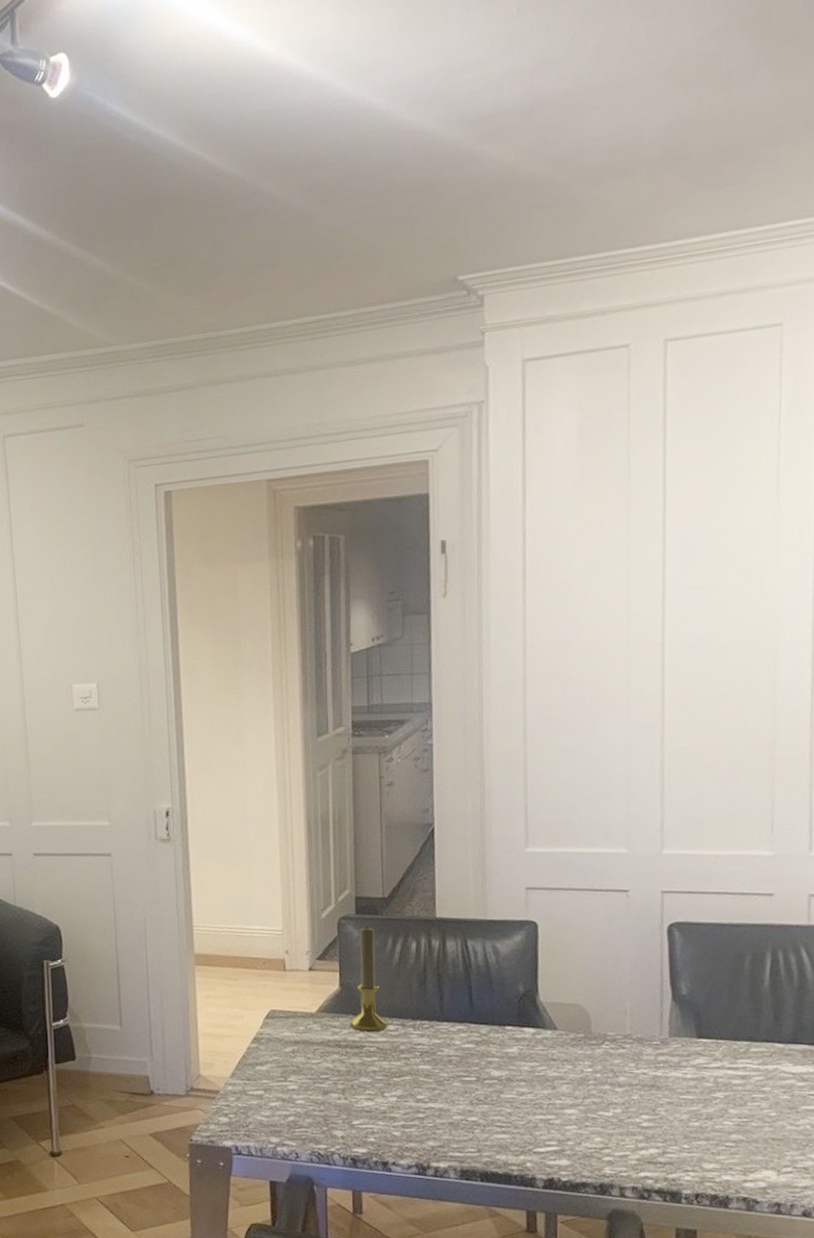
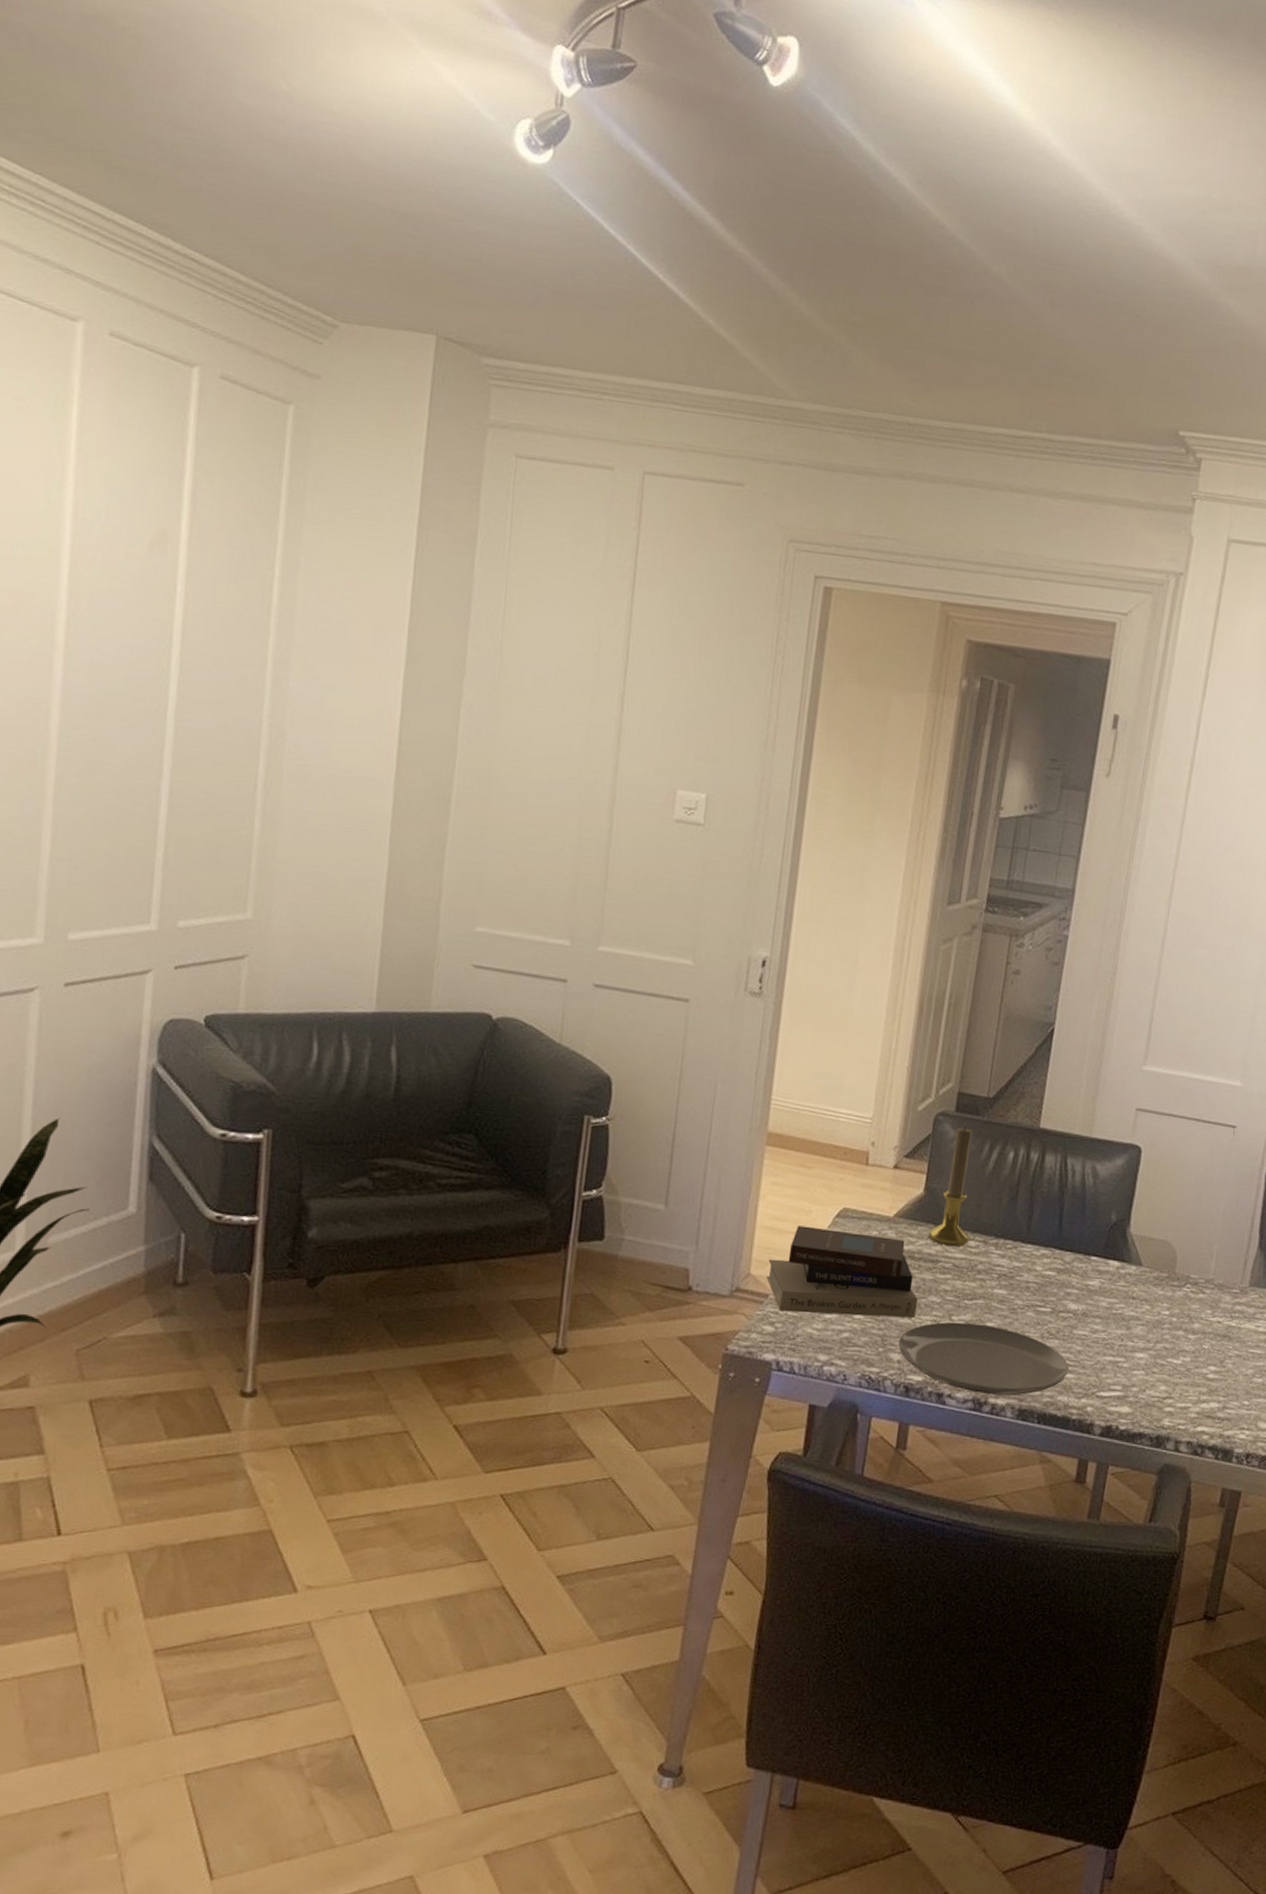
books: none [214,1029,351,1104] -> present [766,1225,918,1319]
plate: none [340,1097,503,1159] -> present [898,1322,1070,1396]

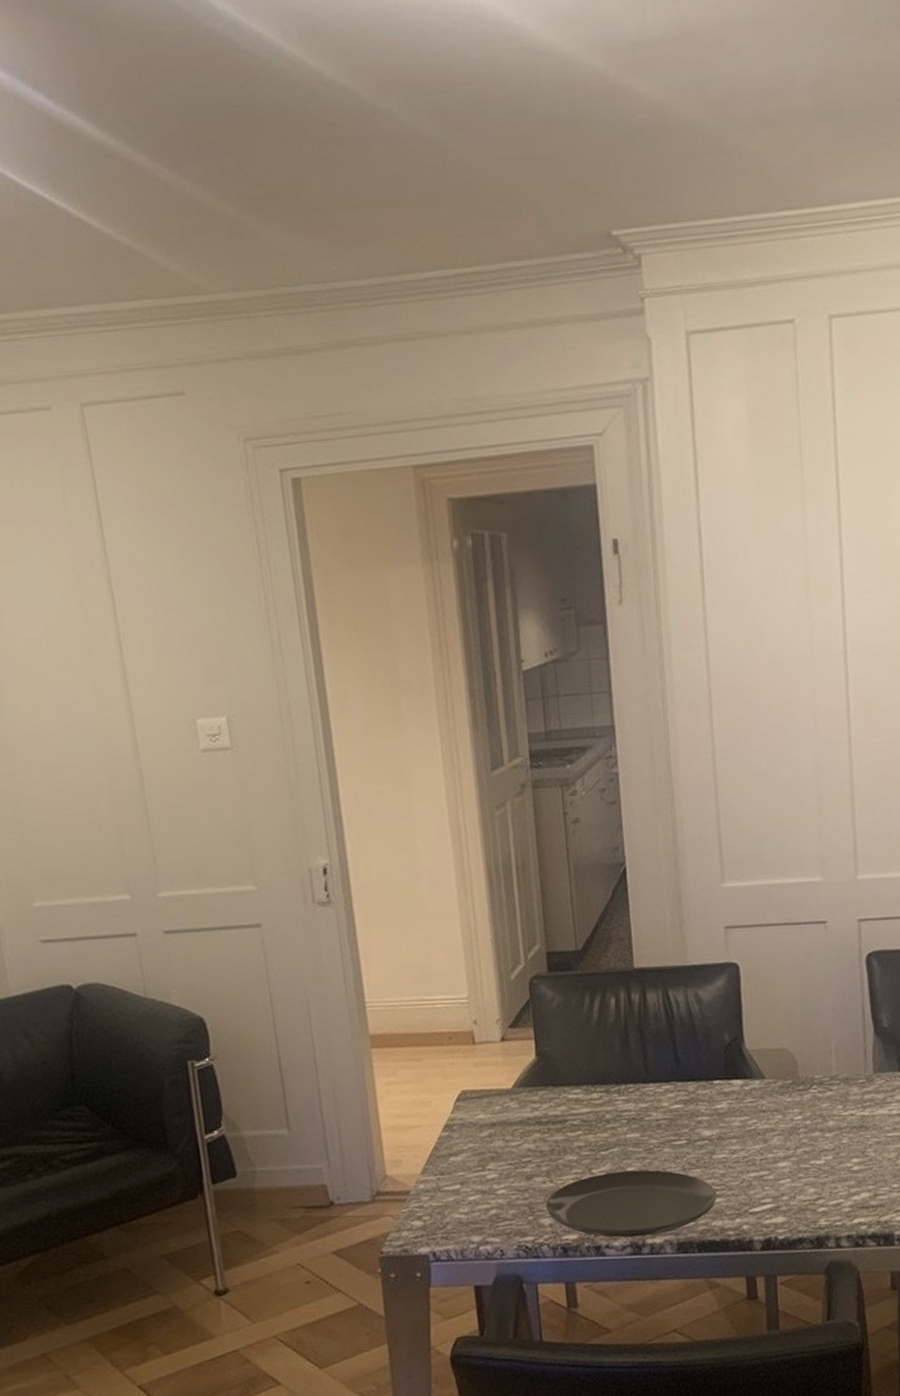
books: present [766,1225,918,1319] -> none [401,1108,557,1205]
candle holder: present [928,1126,973,1246] -> none [549,984,591,1104]

